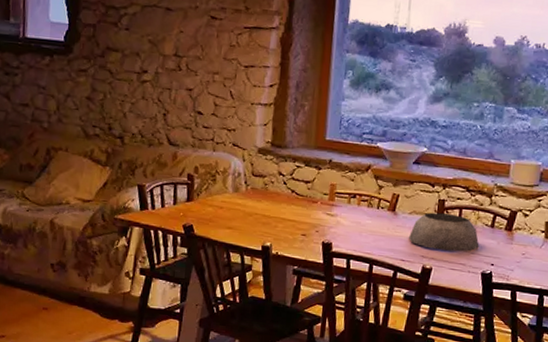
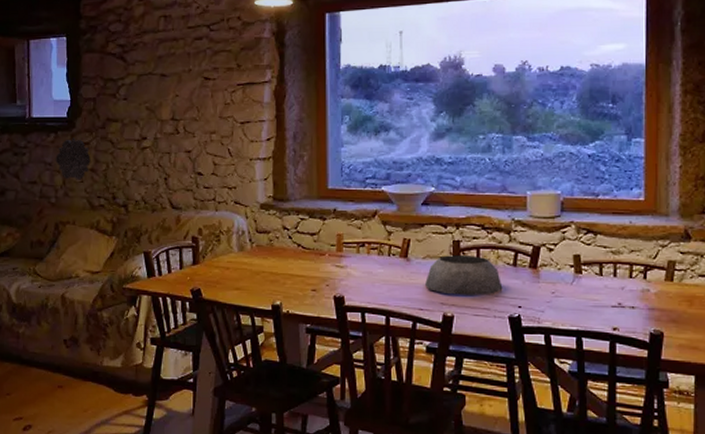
wall ornament: none [49,63,87,107] -> present [55,137,91,180]

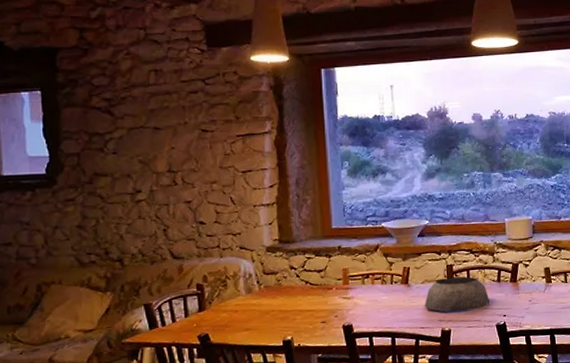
wall ornament: present [55,137,91,180] -> none [33,194,77,238]

